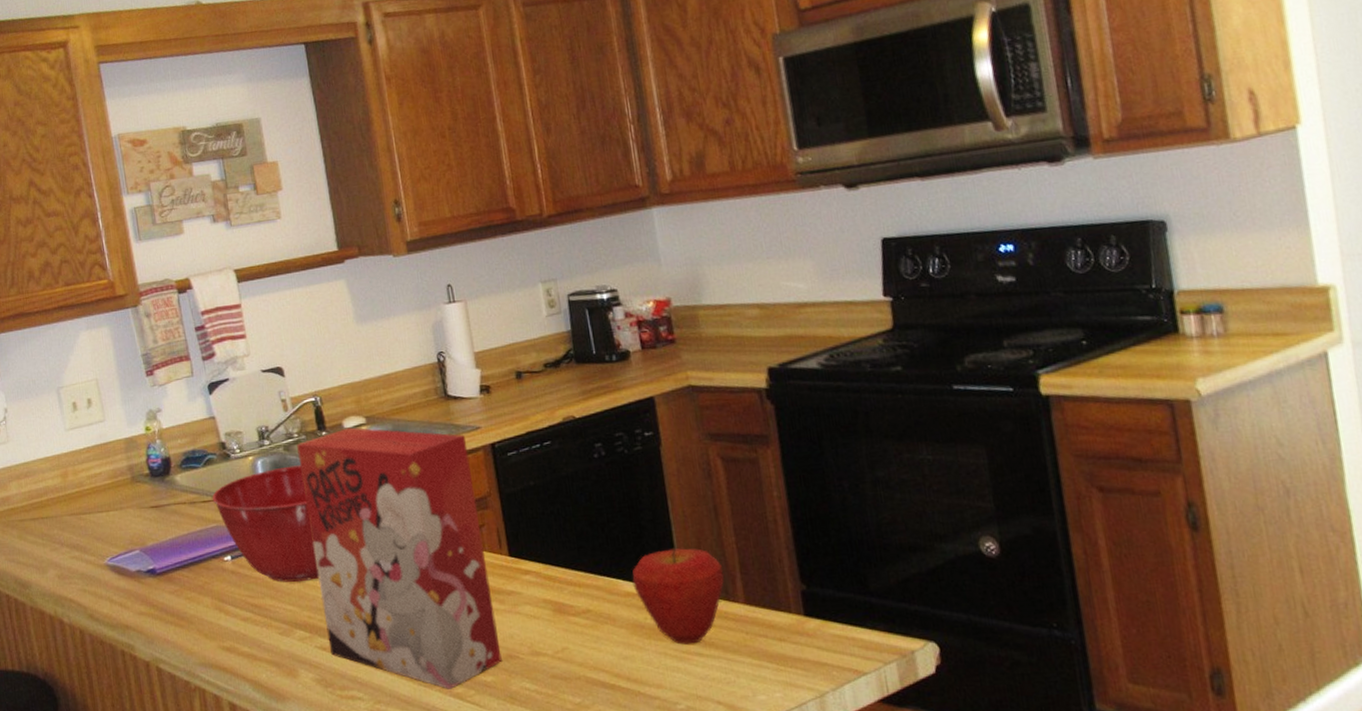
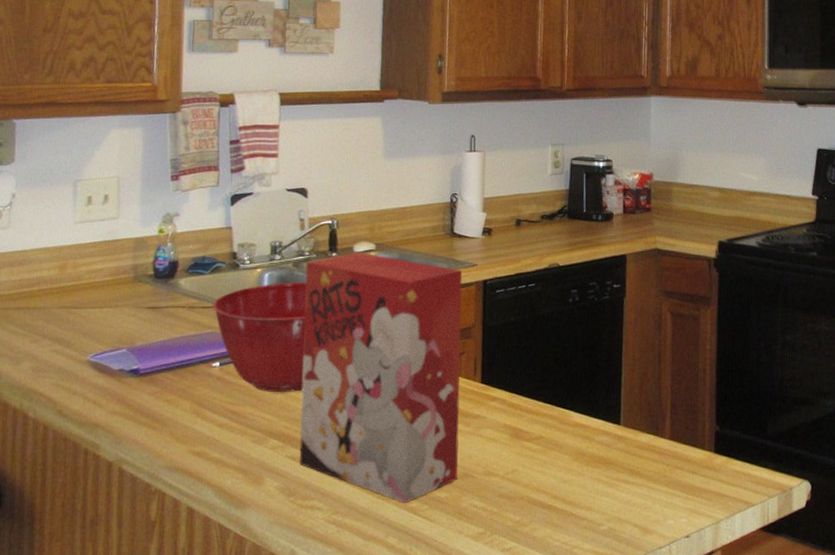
apple: present [632,547,725,645] -> none [582,386,658,472]

